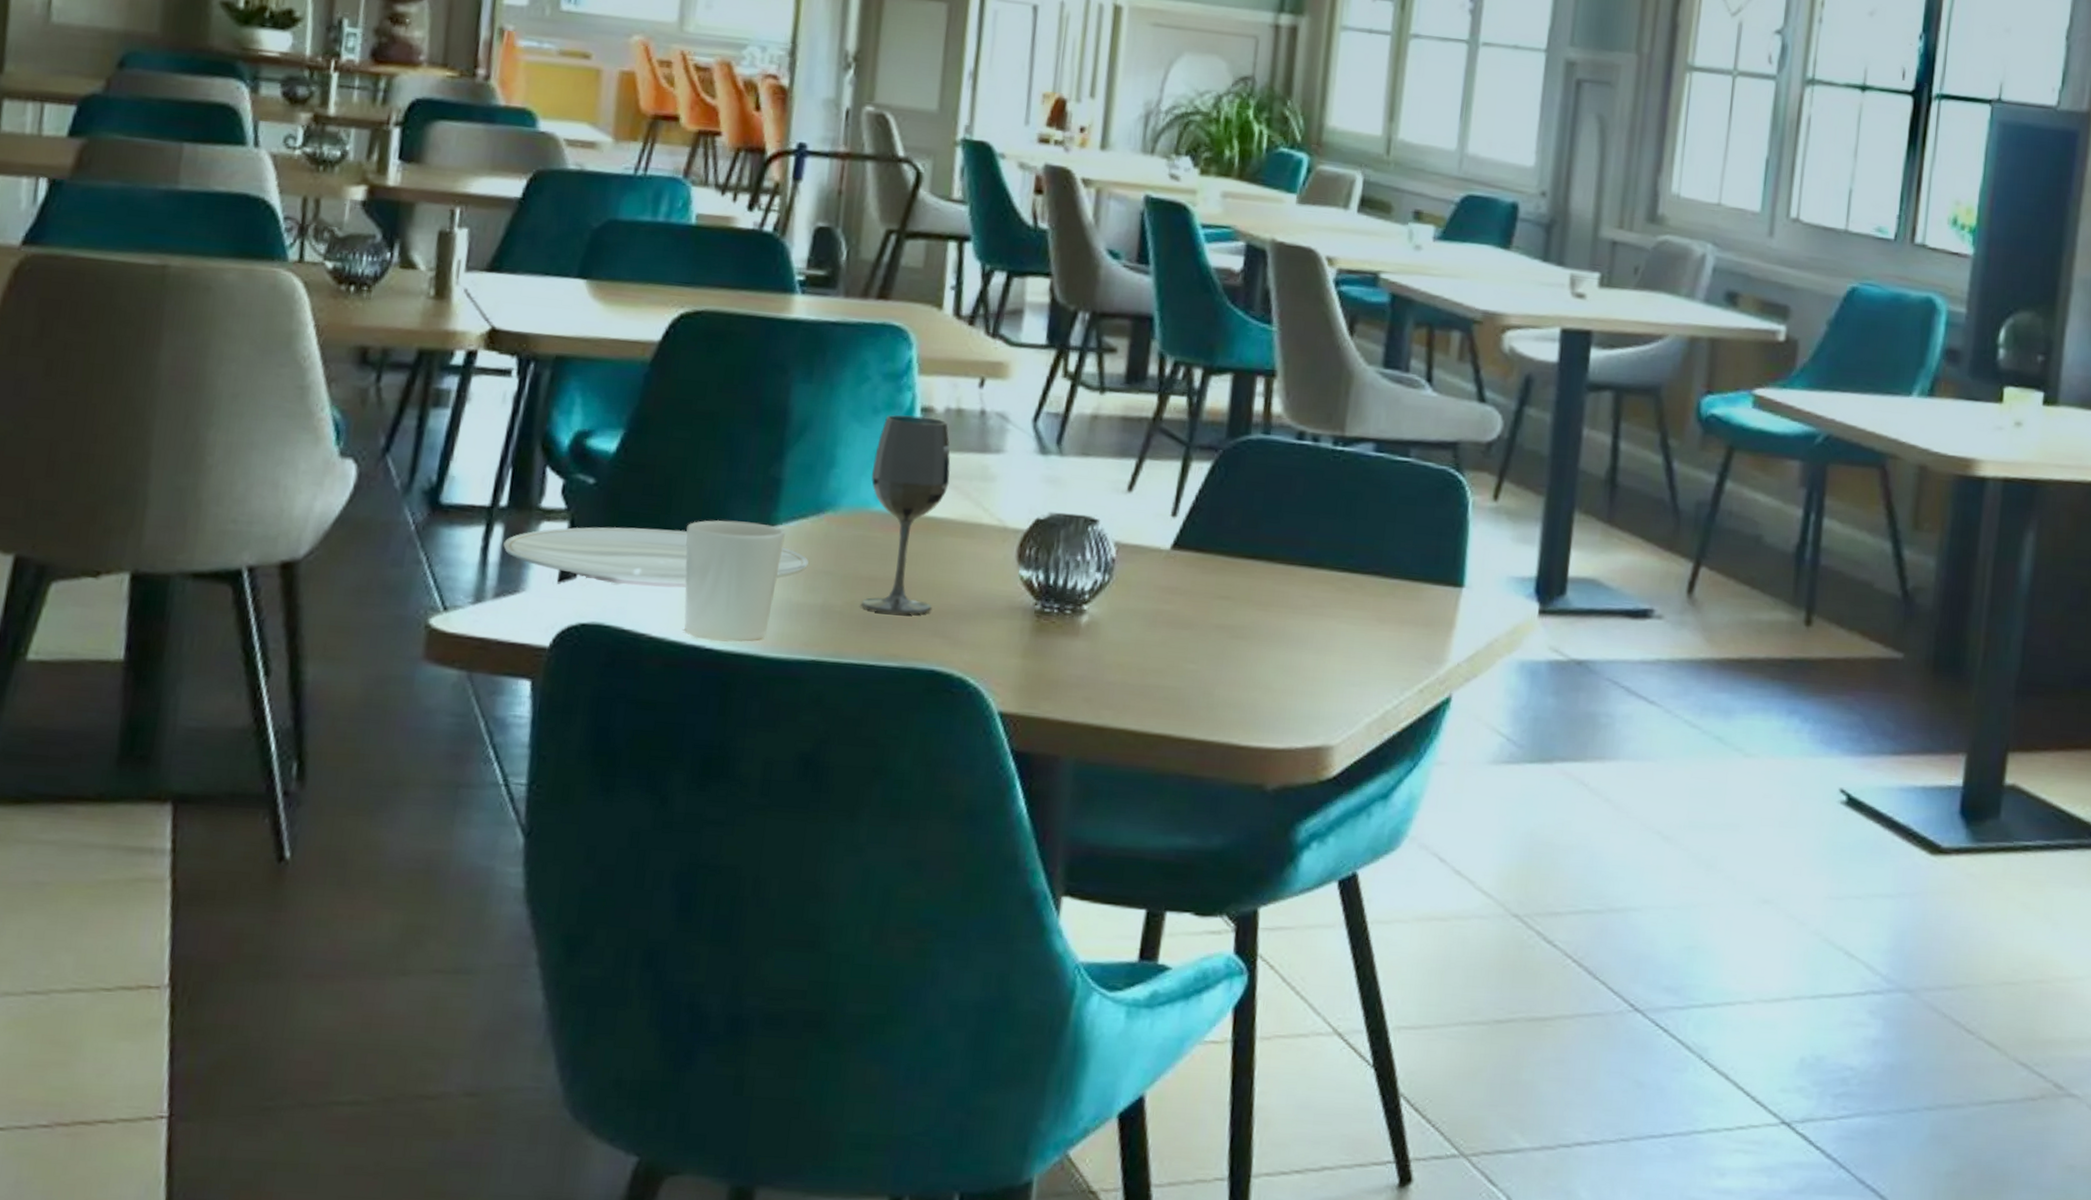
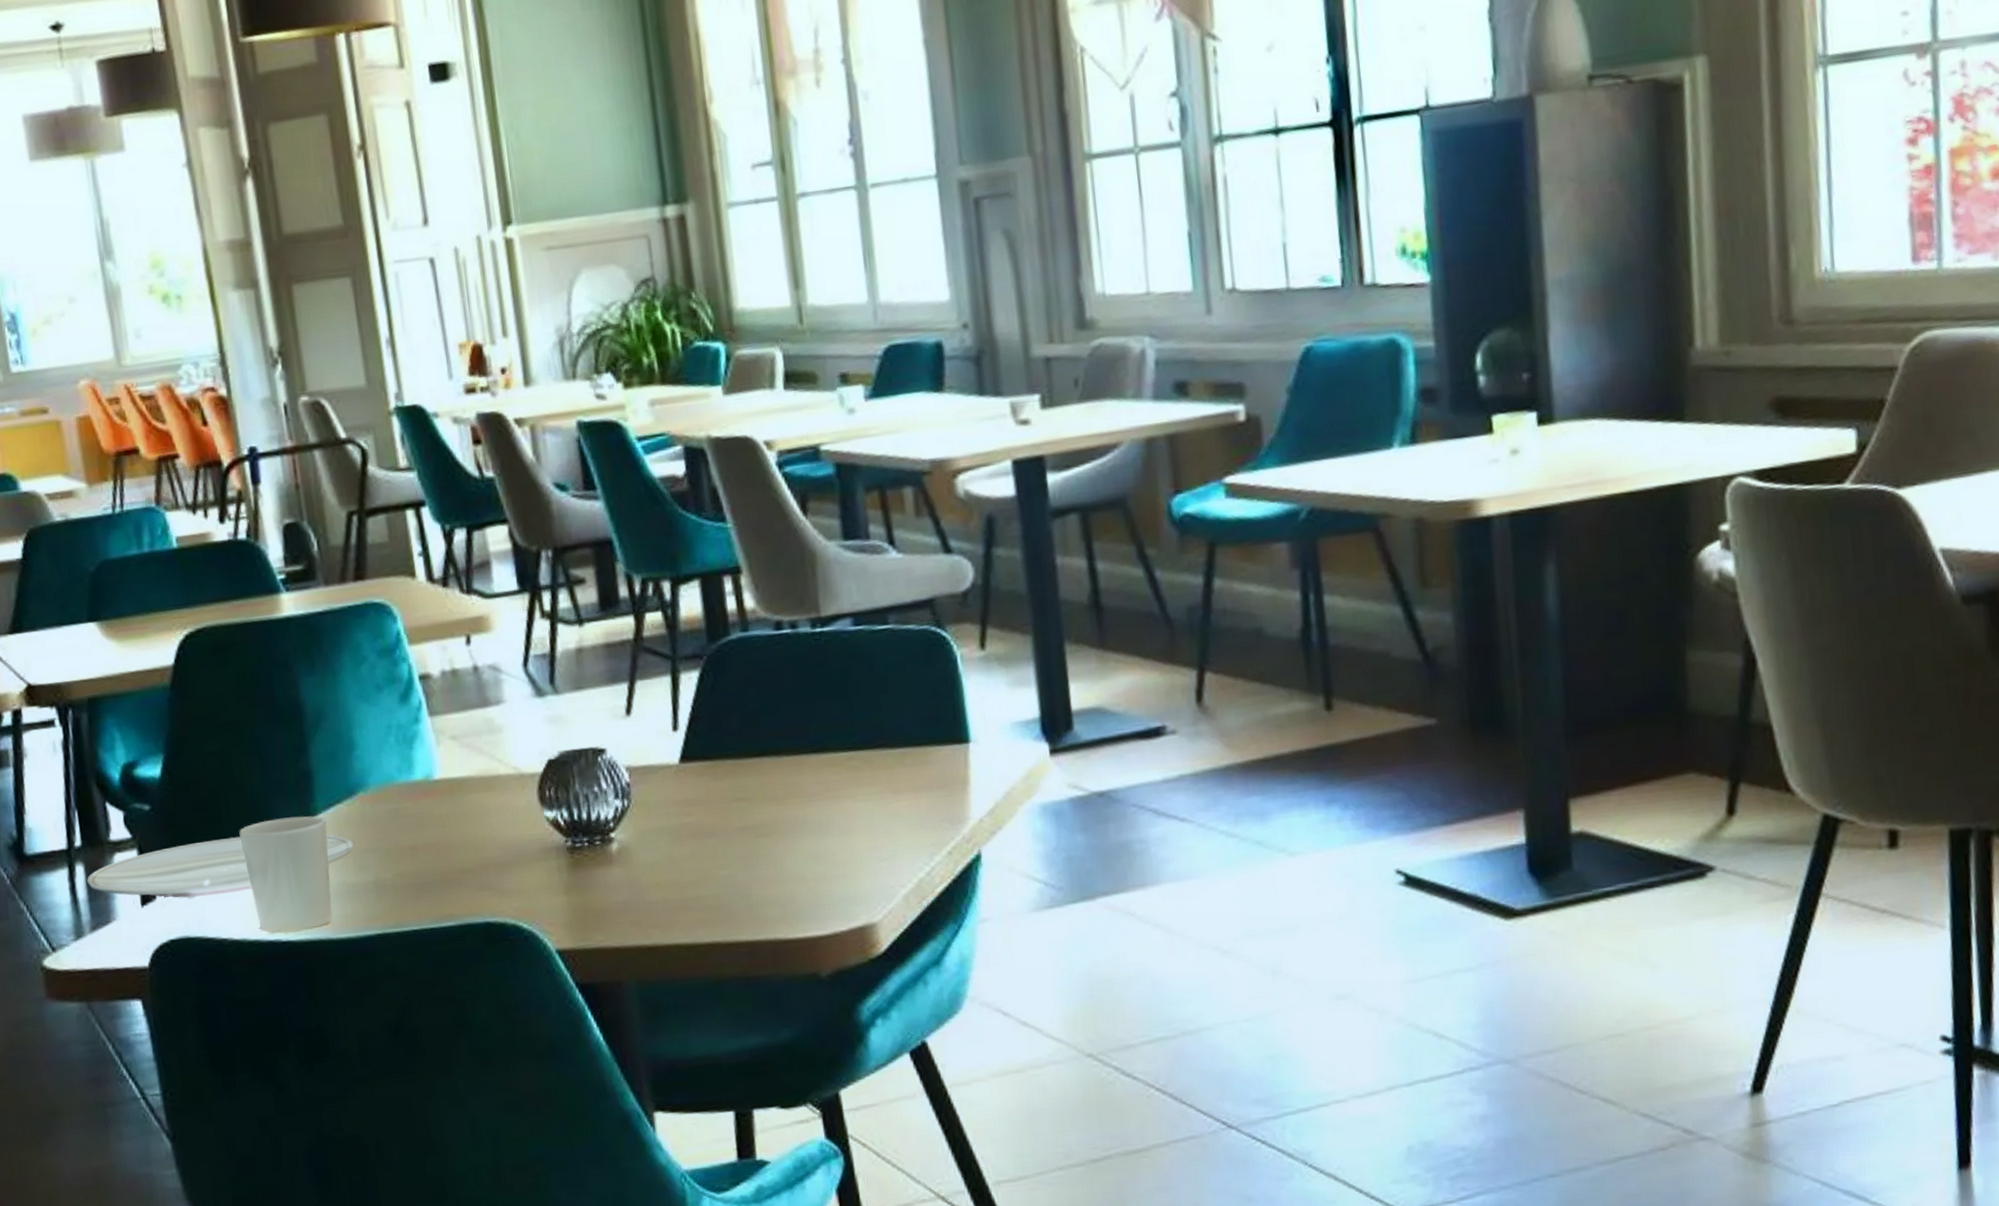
wine glass: present [860,415,951,615] -> none [387,683,473,878]

